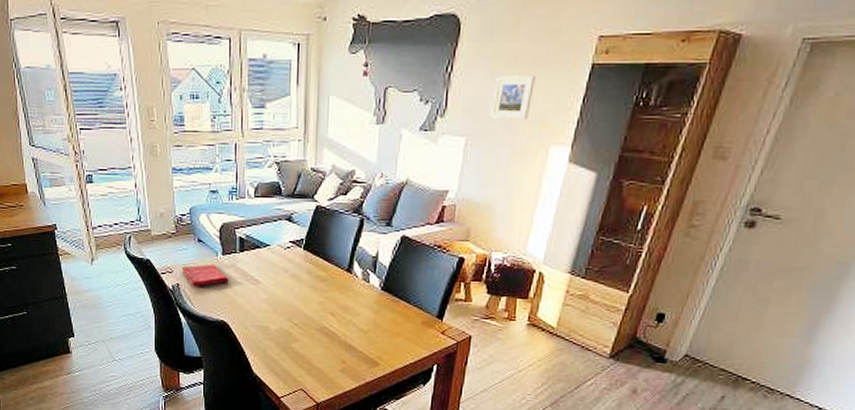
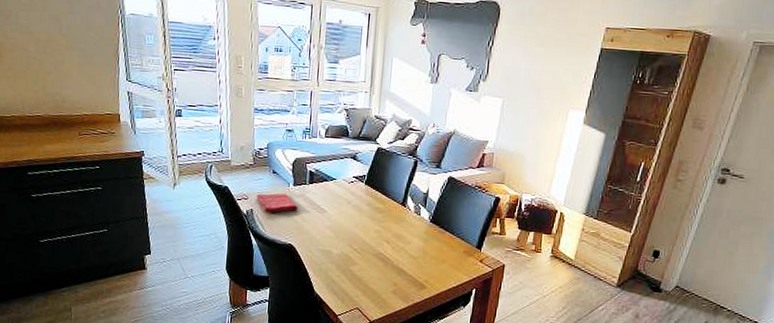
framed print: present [490,76,535,121] -> none [522,52,558,89]

